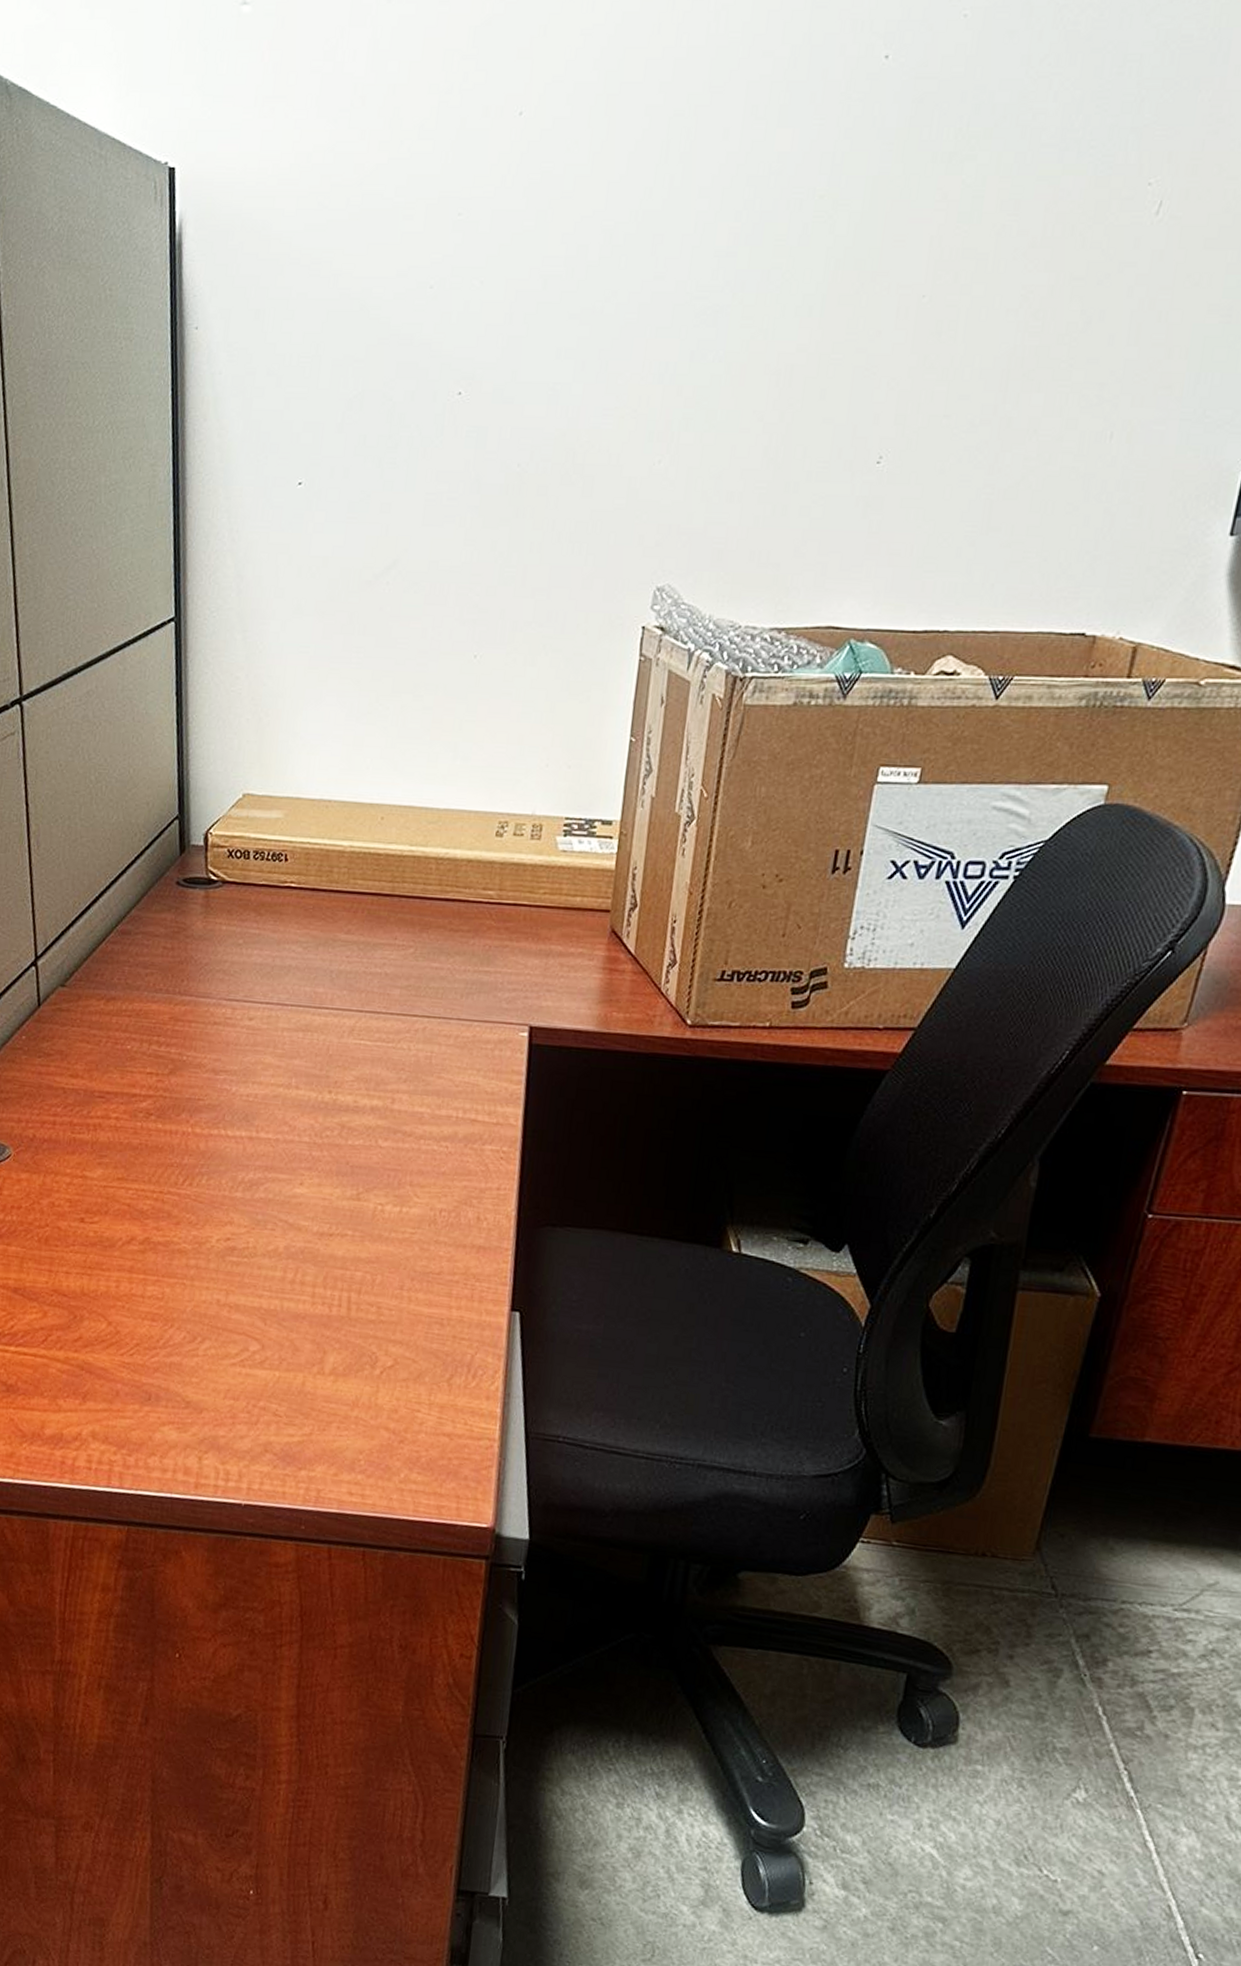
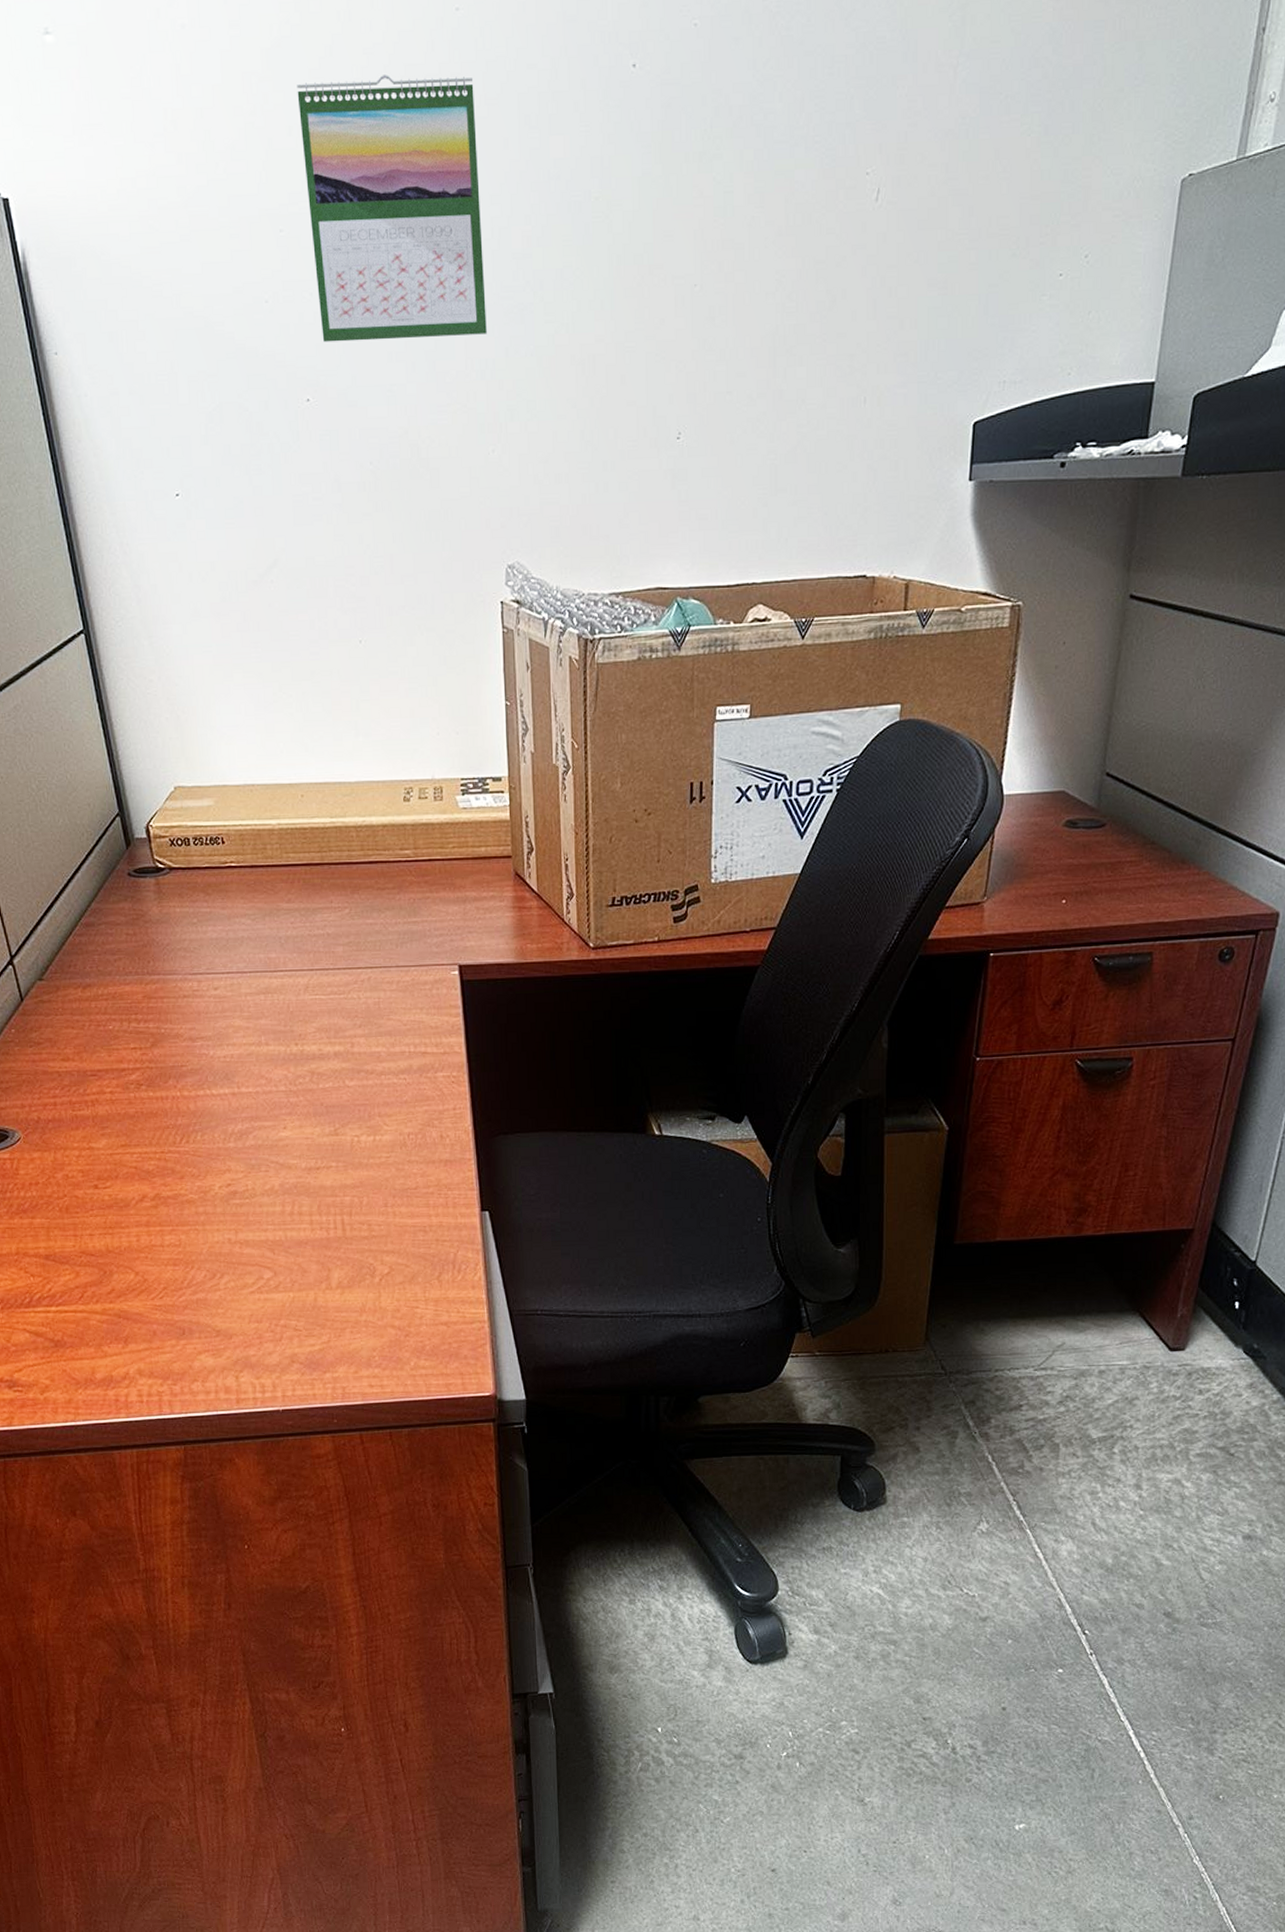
calendar: none [486,57,700,336] -> present [297,75,487,343]

